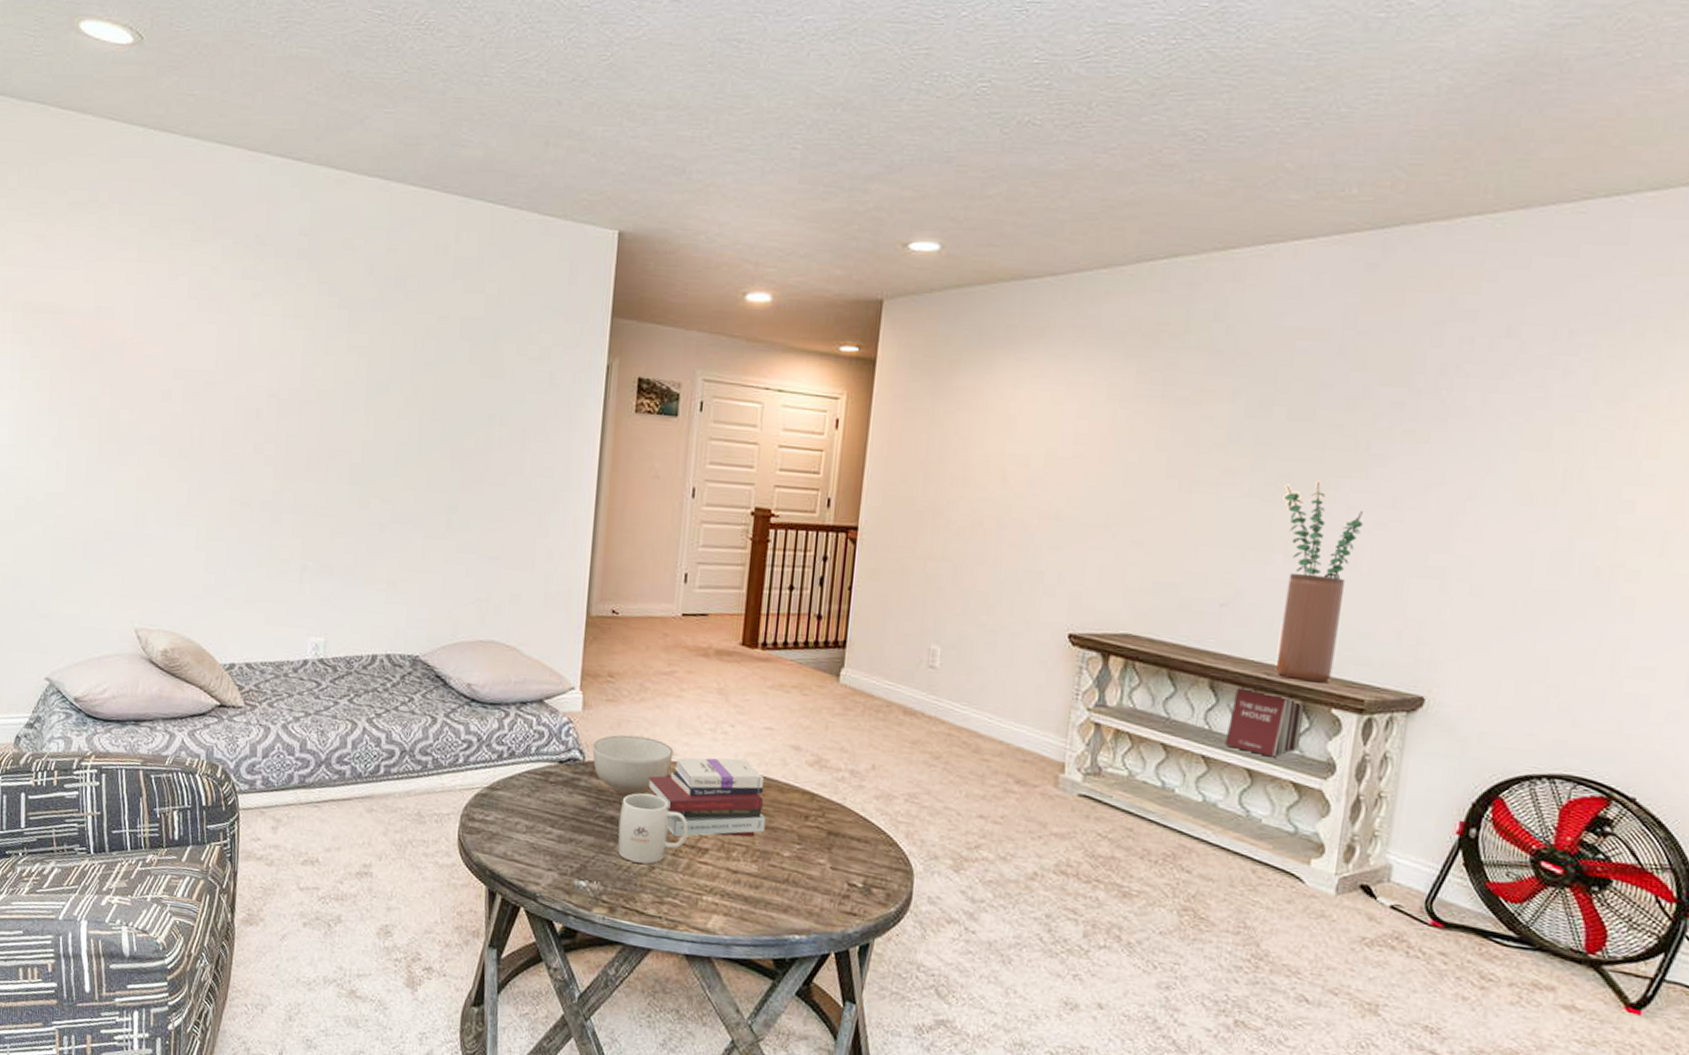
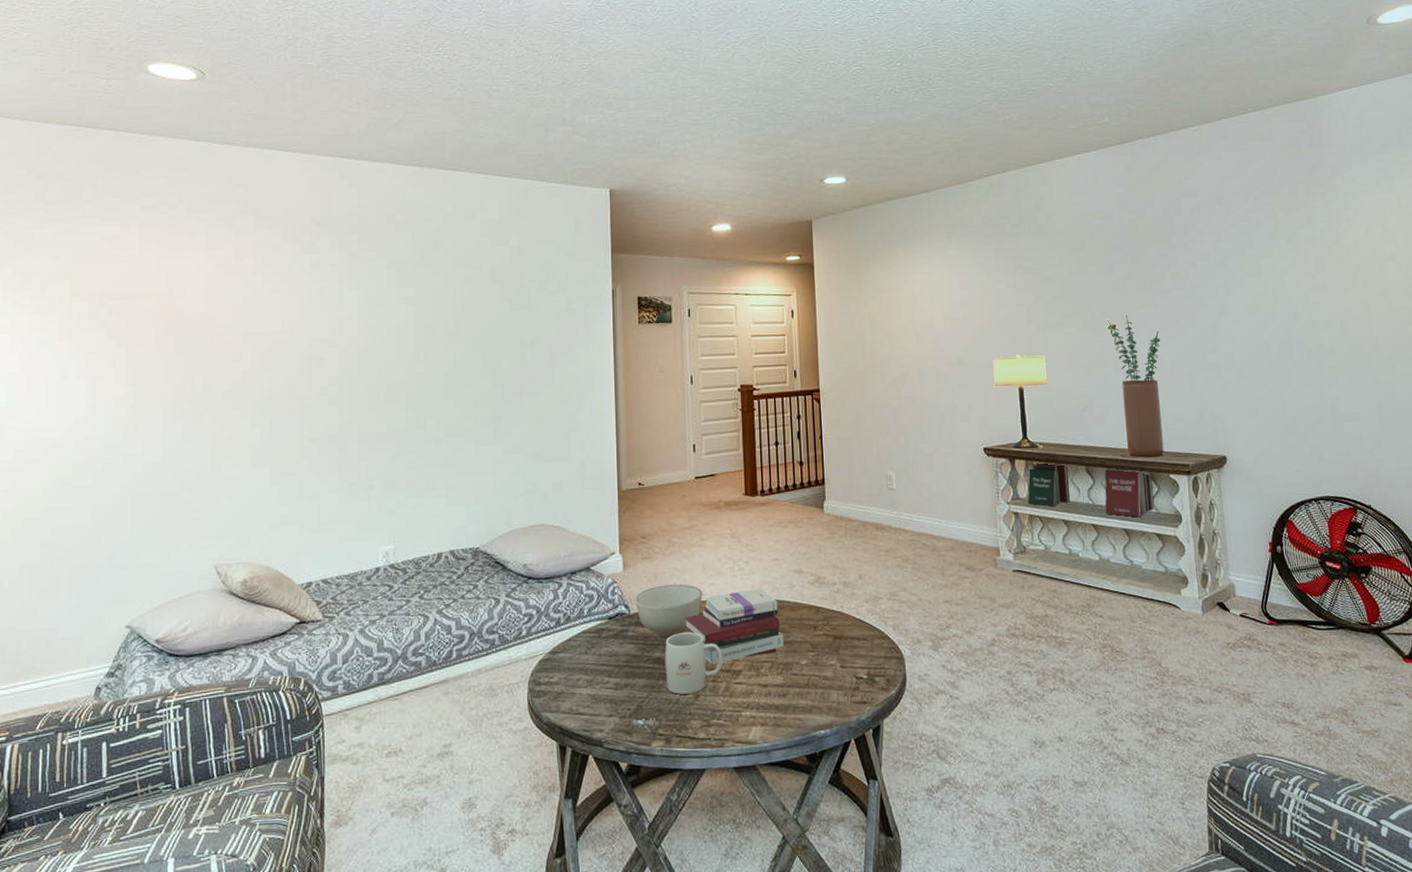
table lamp: none [1101,517,1181,647] -> present [993,355,1047,450]
books: none [1116,665,1184,725] -> present [1027,462,1070,507]

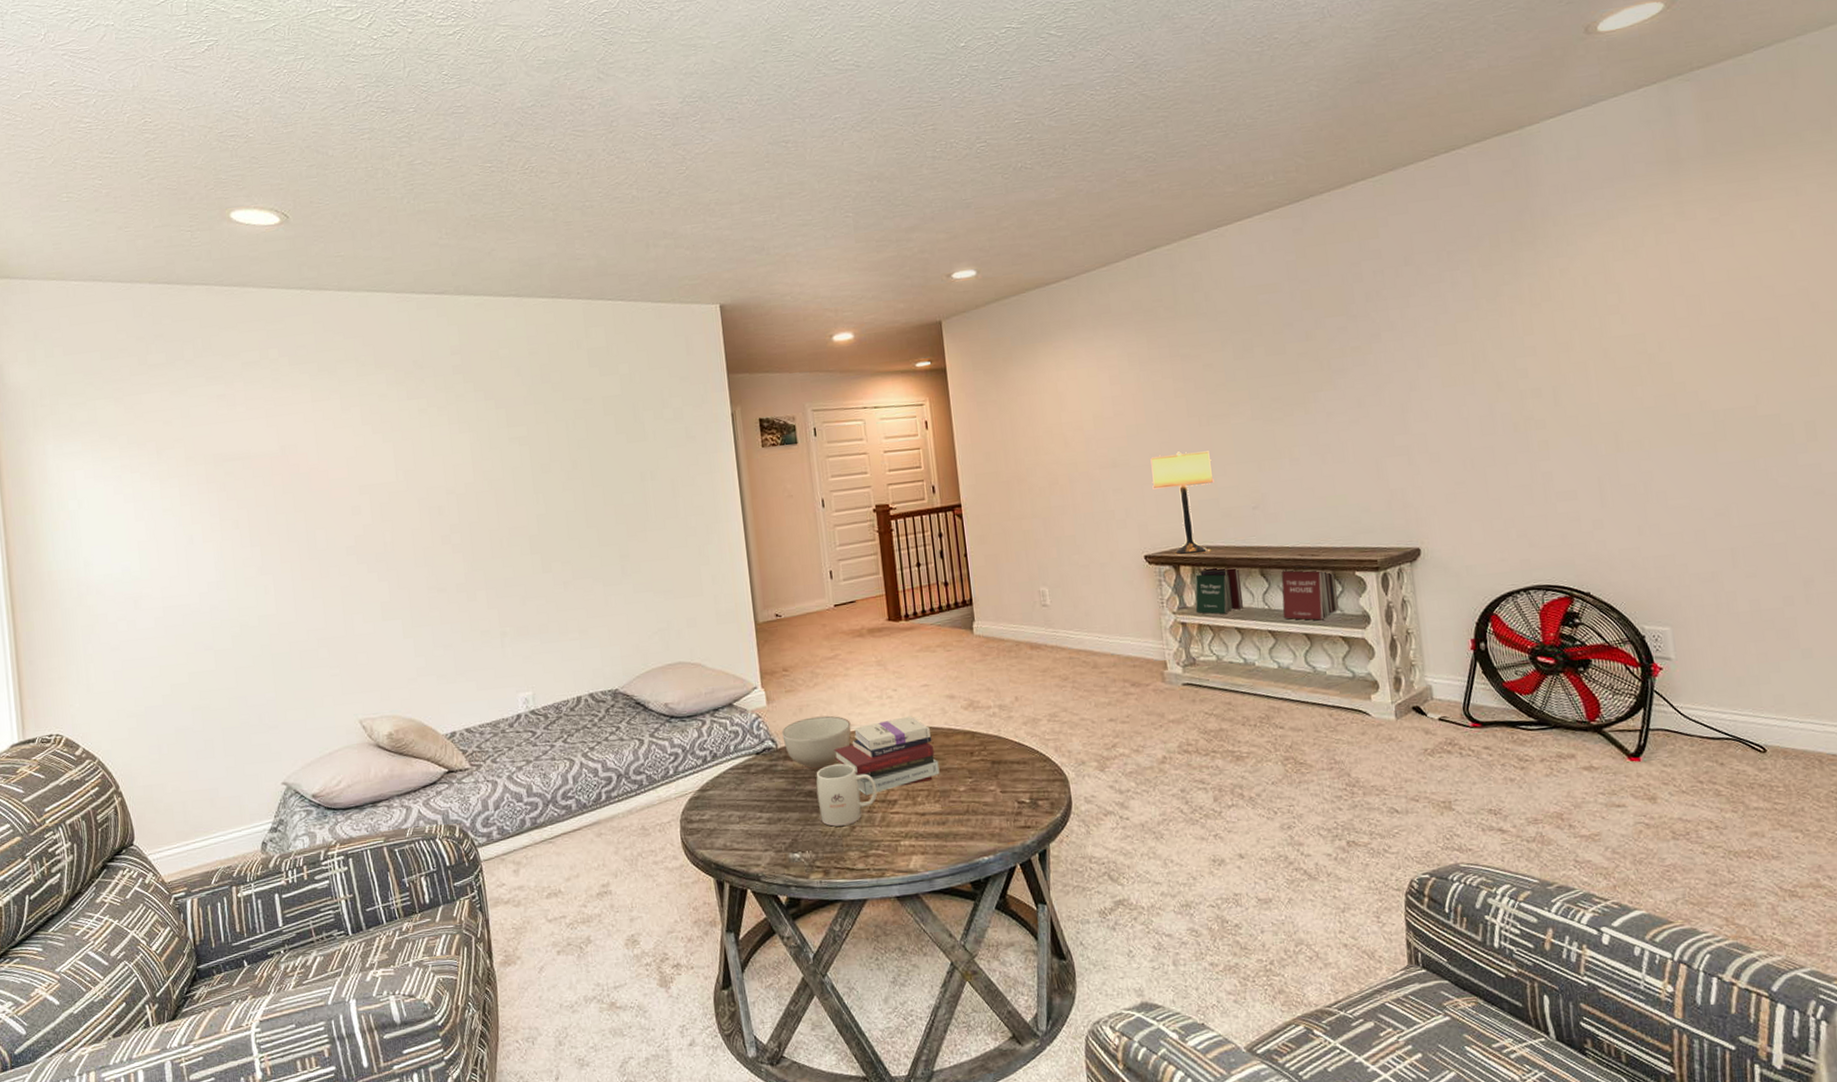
vase: present [1107,314,1164,458] -> none [1278,398,1349,555]

